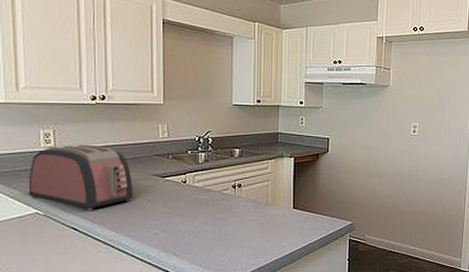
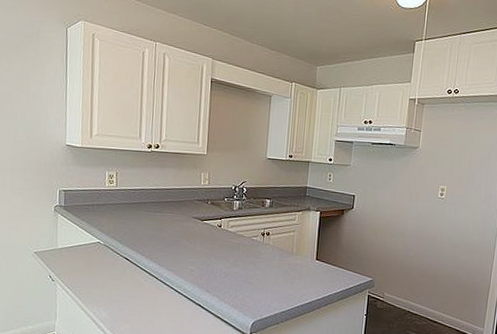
toaster: present [28,144,134,211] -> none [93,186,177,245]

